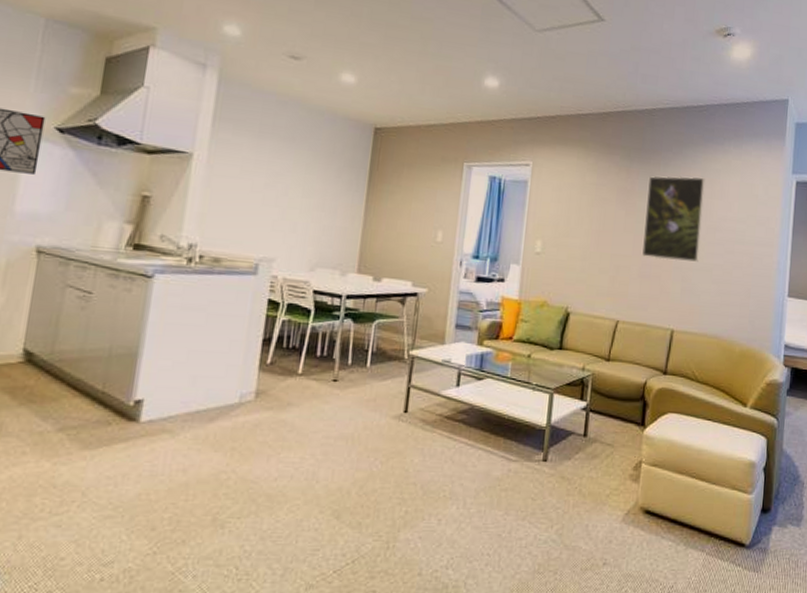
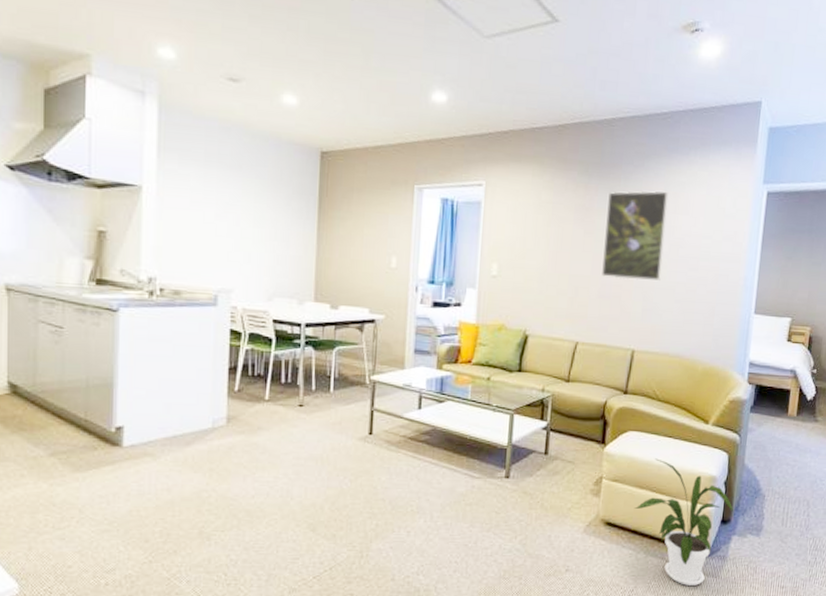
house plant: none [673,442,773,581] -> present [634,458,733,585]

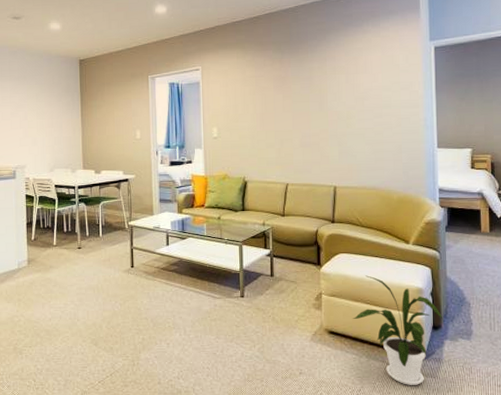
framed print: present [602,190,669,280] -> none [300,57,351,130]

